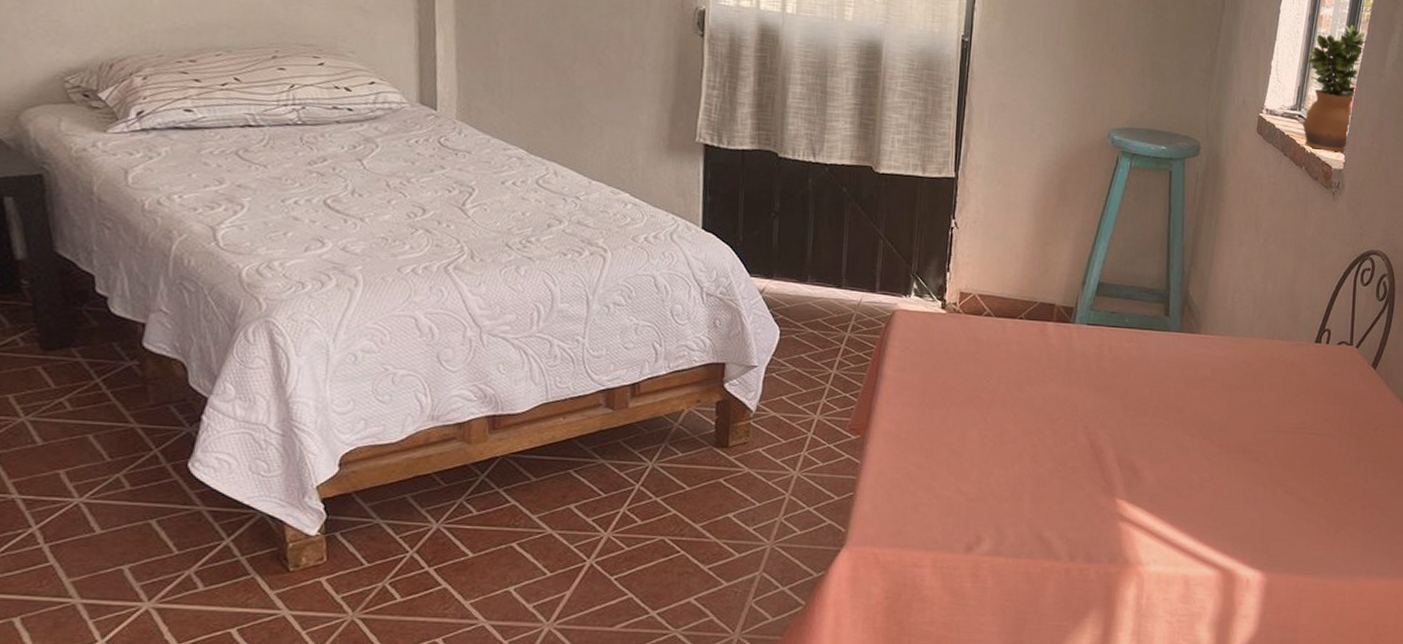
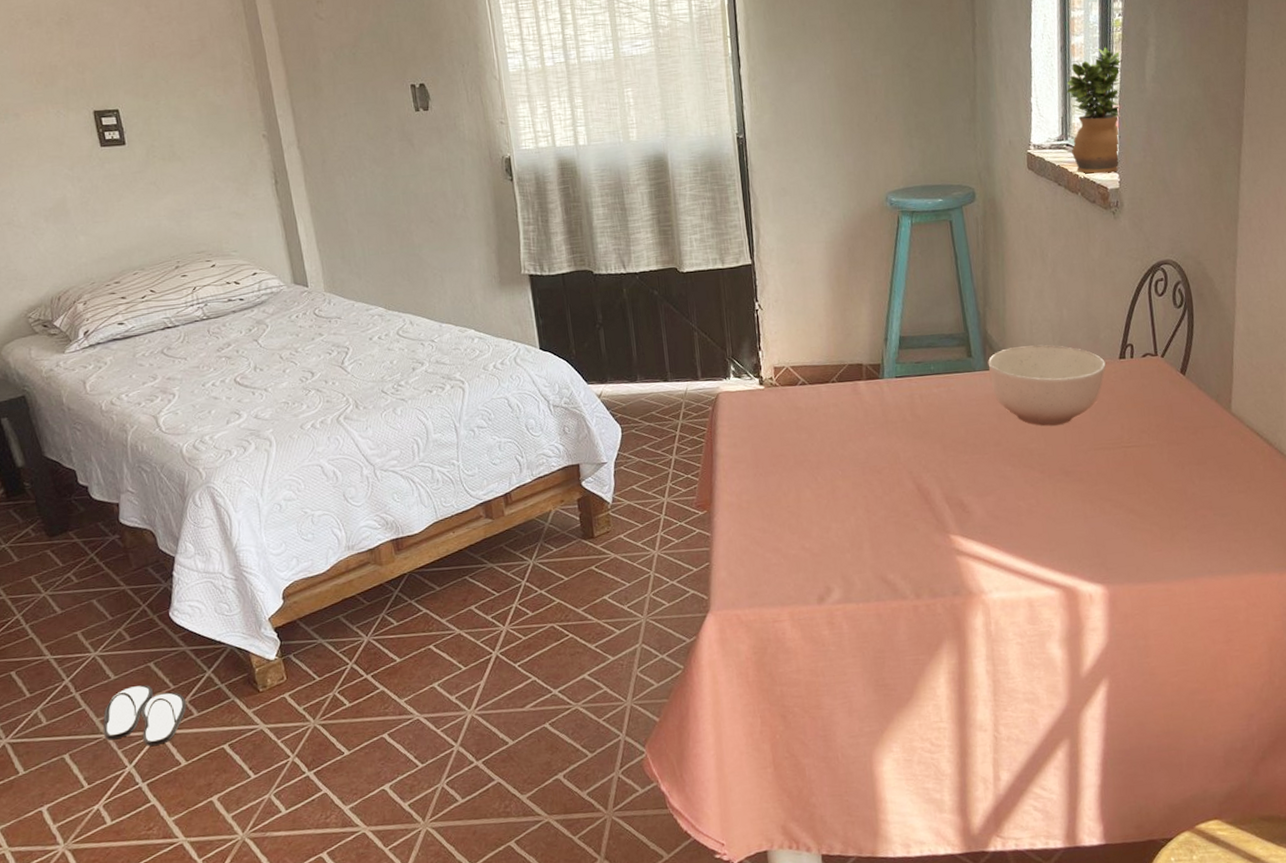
slippers: none [73,546,191,619] -> present [103,685,186,746]
bowl: none [1183,313,1301,401] -> present [987,344,1106,426]

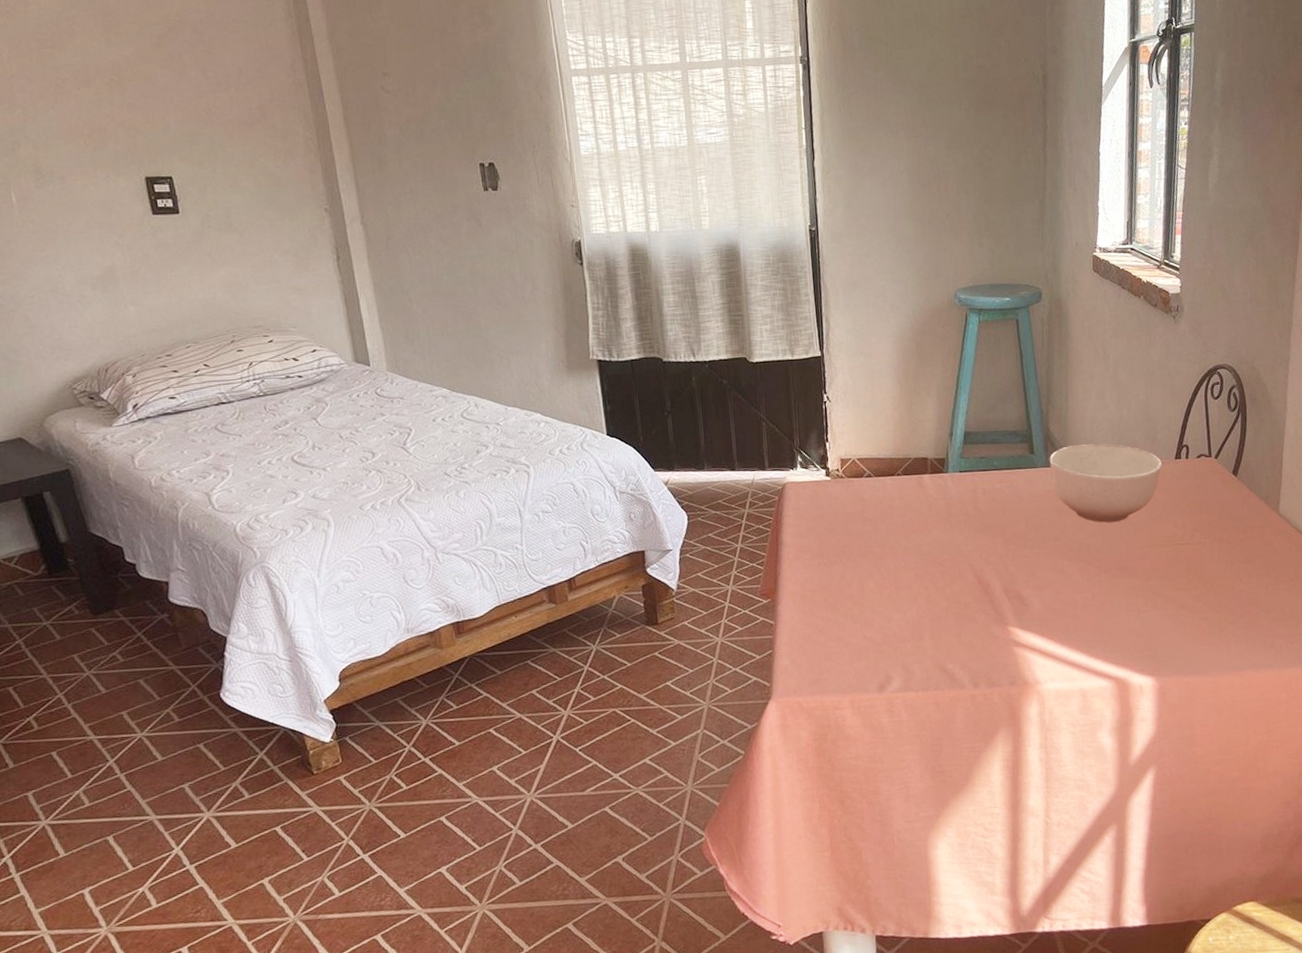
slippers: present [103,685,186,746] -> none [149,766,237,828]
potted plant: present [1066,47,1121,174] -> none [1132,154,1186,279]

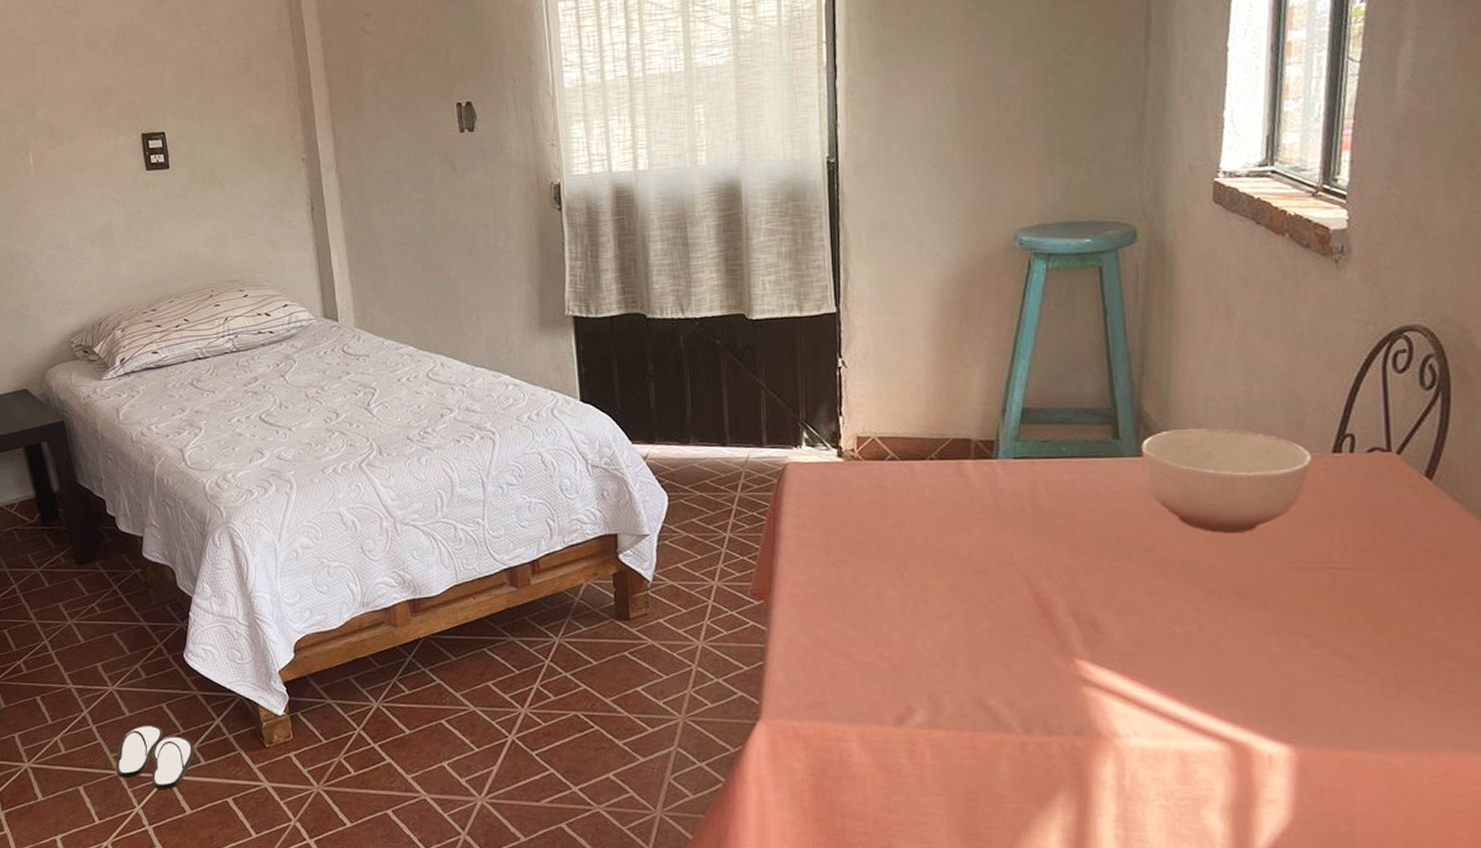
slippers: none [149,766,237,828] -> present [116,726,194,789]

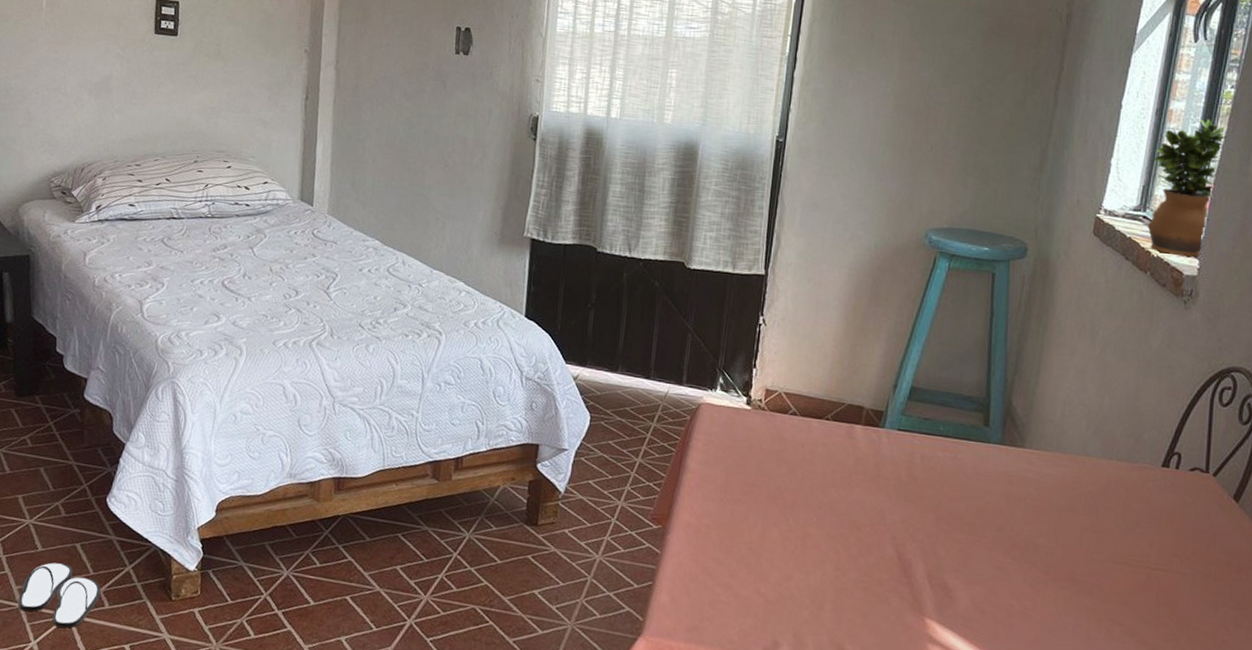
bowl: present [1141,428,1312,533] -> none [1004,425,1145,526]
potted plant: none [1275,43,1361,210] -> present [1147,118,1226,258]

